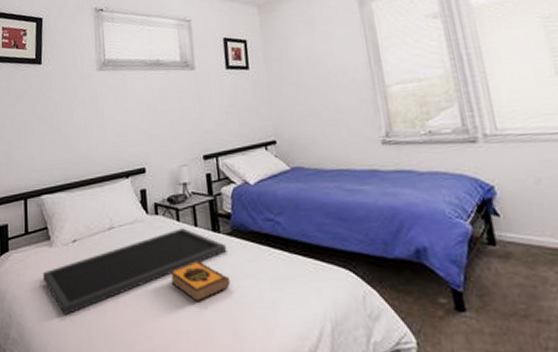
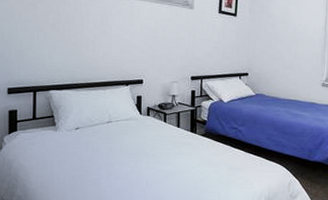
tray: present [43,228,227,316] -> none [48,127,200,182]
hardback book: present [170,260,231,302] -> none [154,151,199,180]

